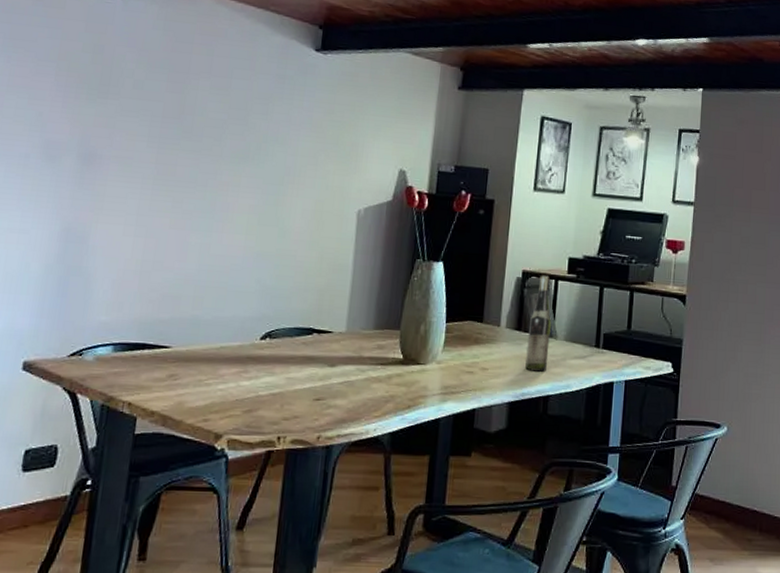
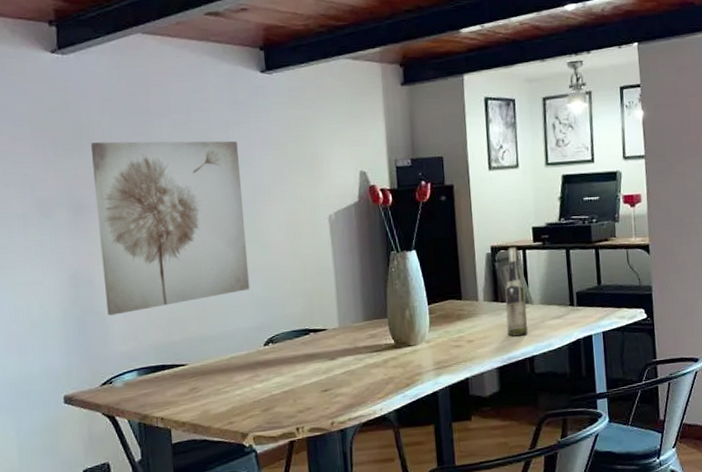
wall art: none [94,92,276,280] -> present [90,140,250,316]

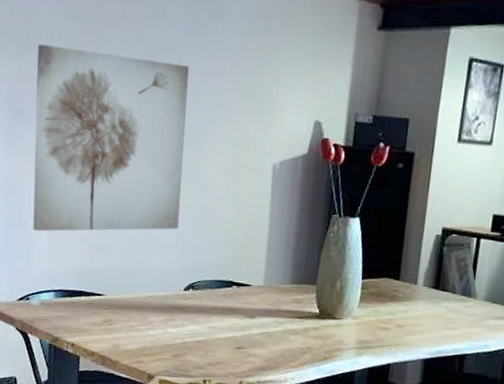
wine bottle: present [505,247,528,337] -> none [442,233,471,331]

